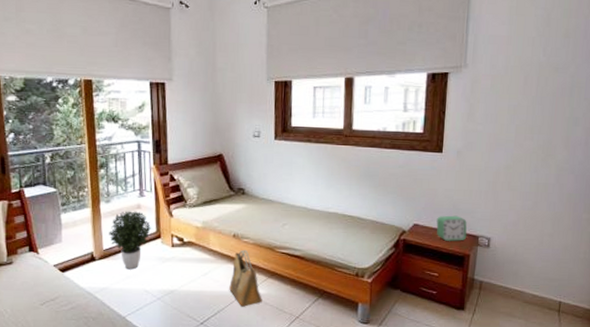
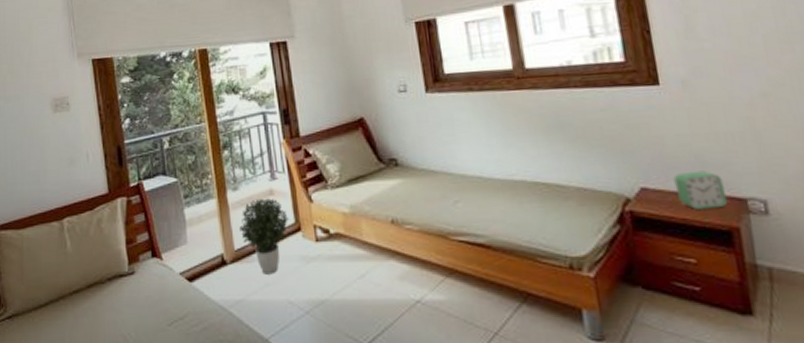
grocery bag: present [229,249,262,307] -> none [395,239,443,320]

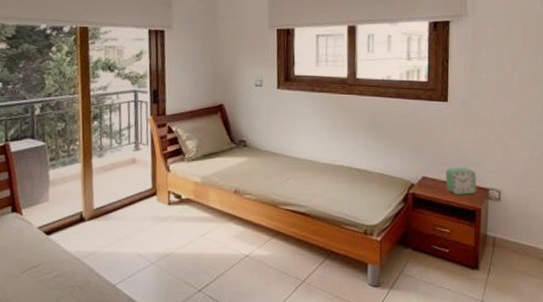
potted plant: present [239,198,288,275] -> none [100,166,146,231]

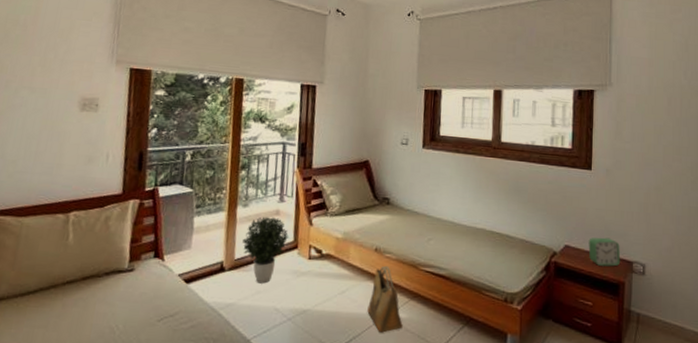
potted plant: none [100,166,146,231] -> present [242,216,288,284]
grocery bag: none [230,206,266,271] -> present [367,265,403,333]

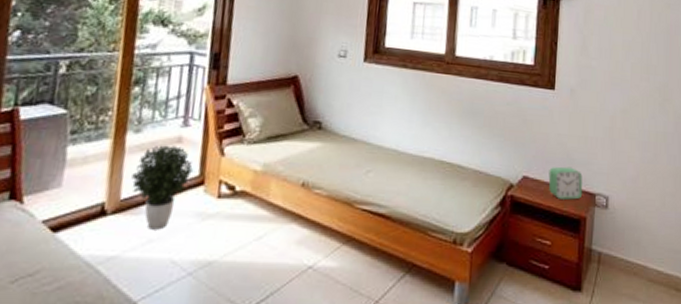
grocery bag: present [367,265,403,333] -> none [289,203,333,286]

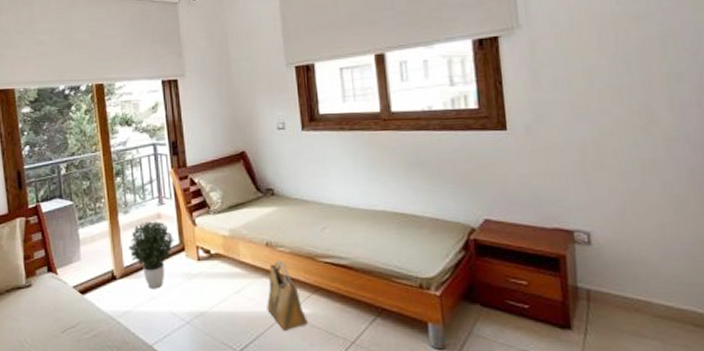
grocery bag: none [289,203,333,286] -> present [267,260,308,330]
alarm clock: present [548,166,583,200] -> none [513,206,558,239]

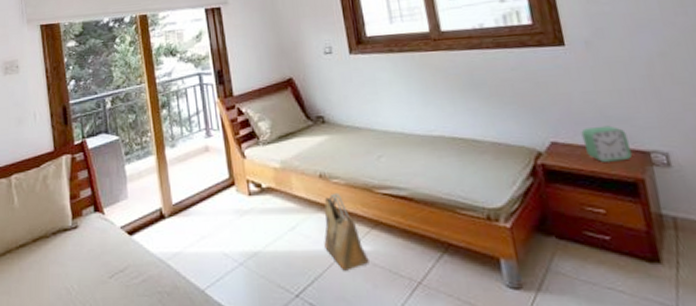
potted plant: present [129,221,173,289] -> none [177,154,223,228]
alarm clock: none [513,206,558,239] -> present [581,125,633,162]

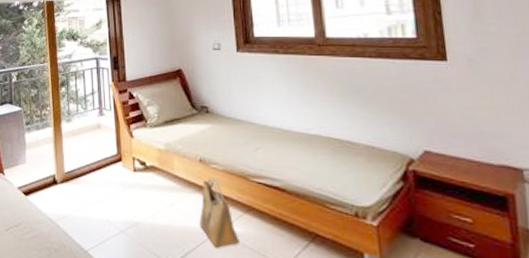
alarm clock: present [581,125,633,162] -> none [455,140,505,175]

